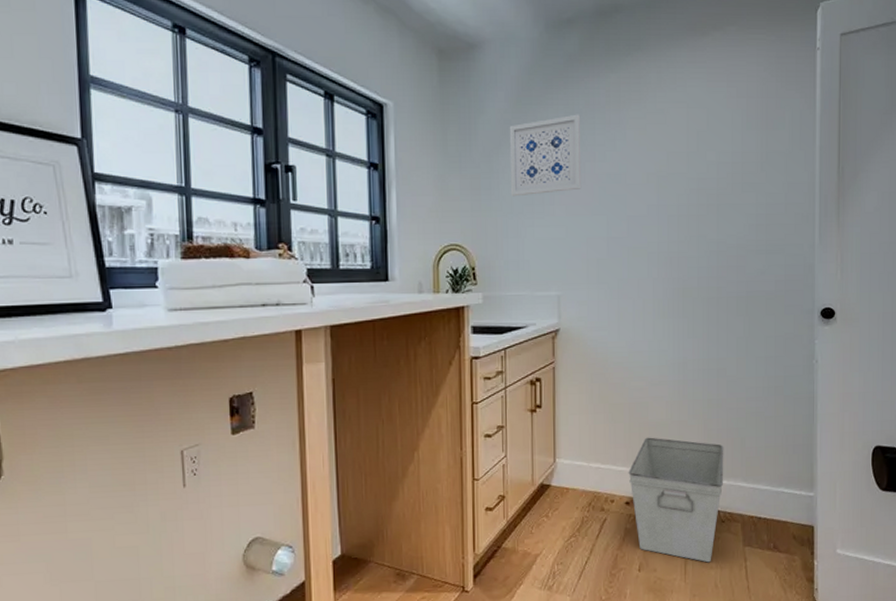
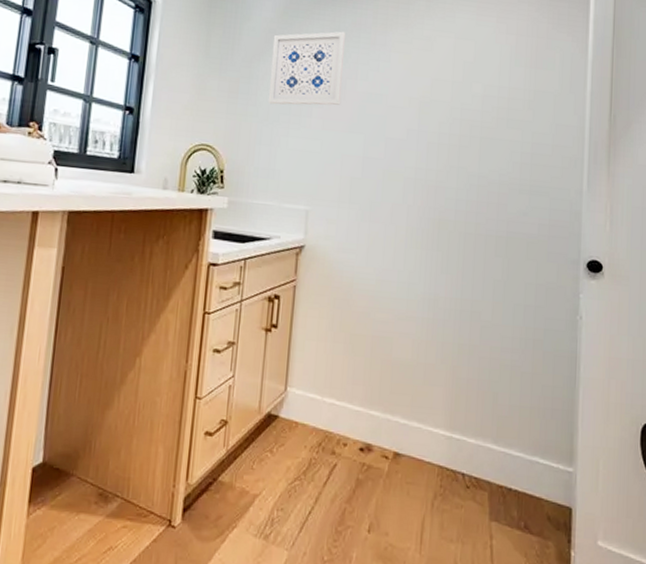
storage bin: present [628,437,724,563] -> none [365,377,474,534]

